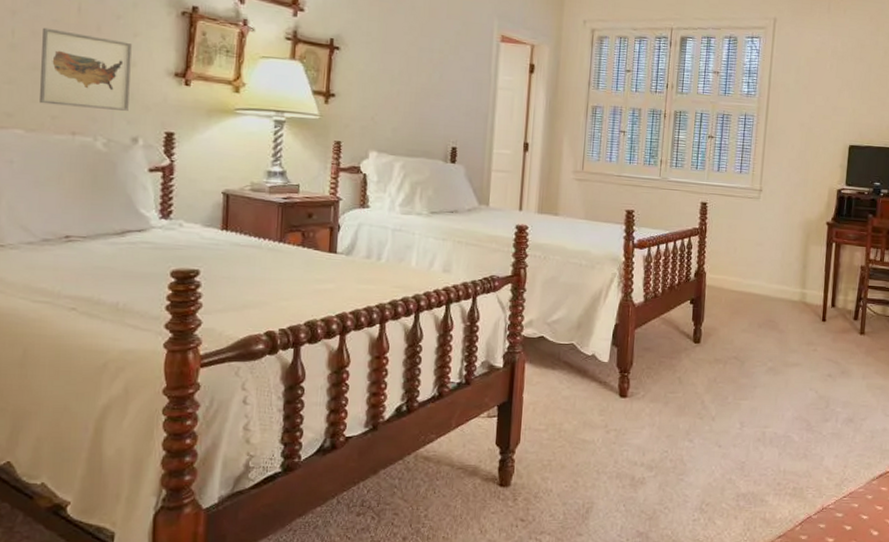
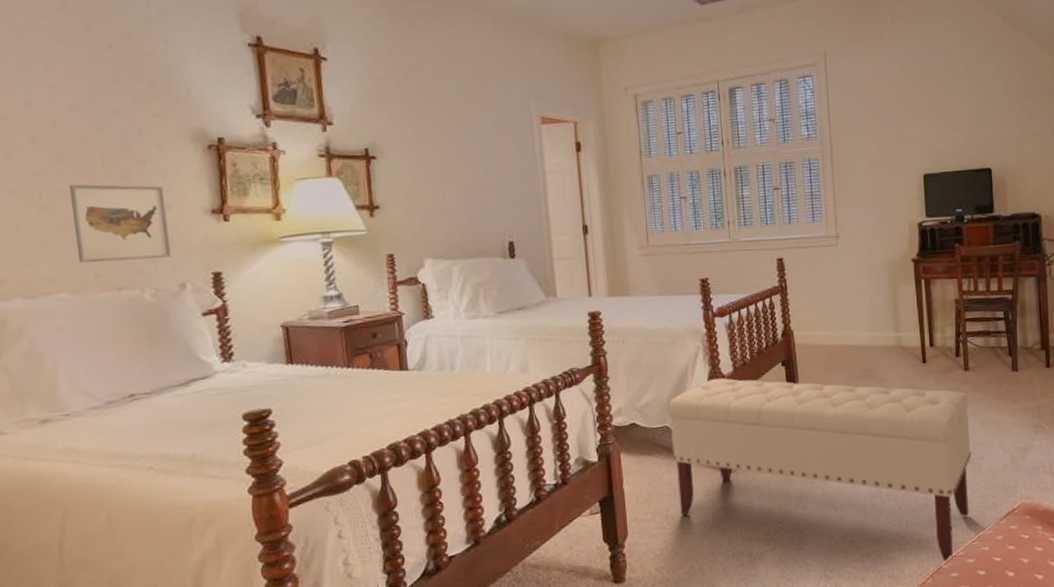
bench: none [573,305,860,513] -> present [668,378,972,562]

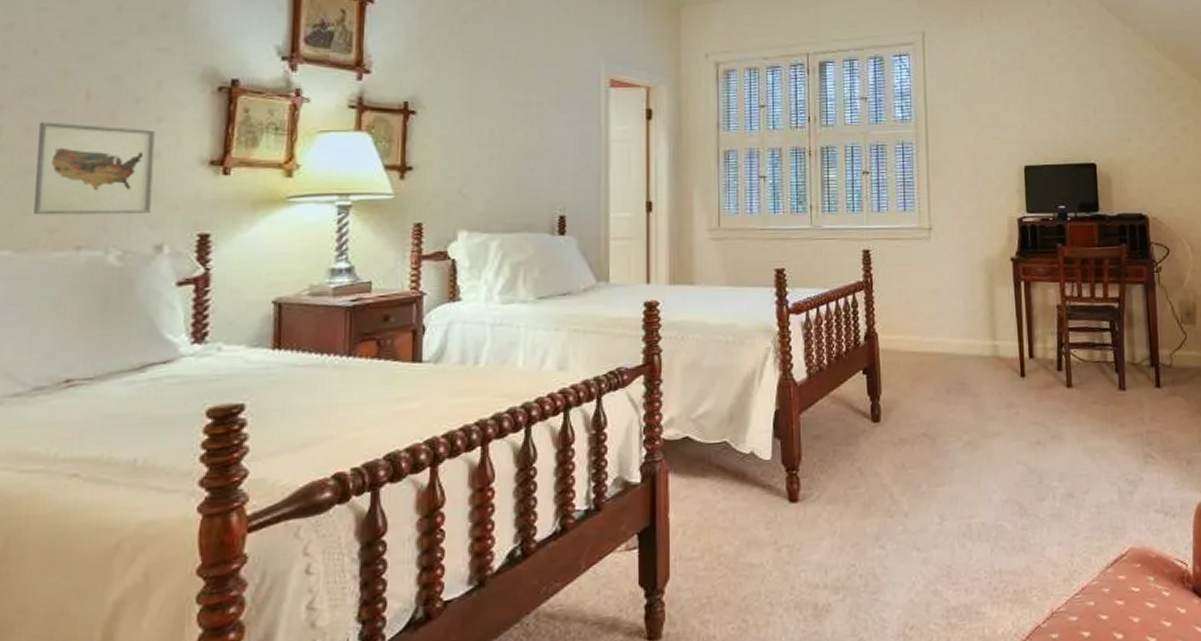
bench: present [668,378,972,562] -> none [729,385,1075,620]

